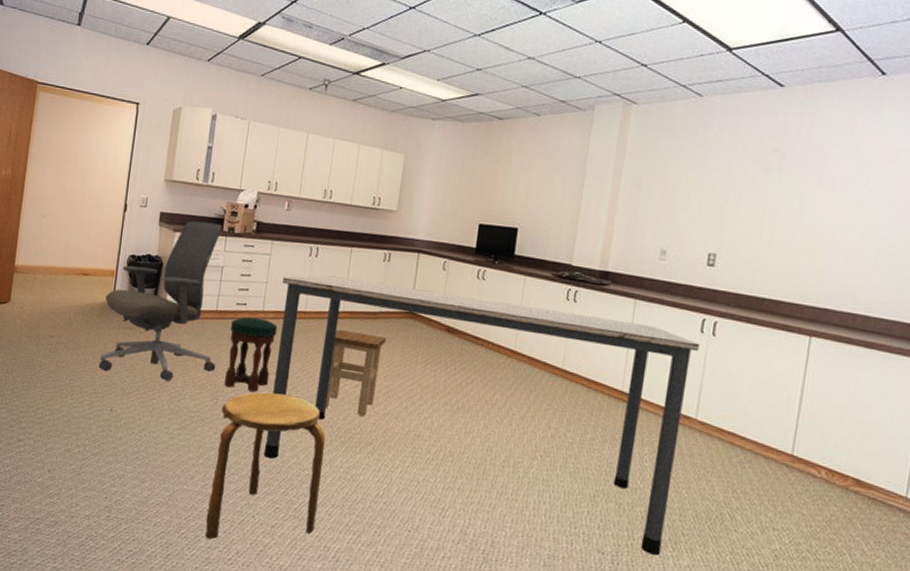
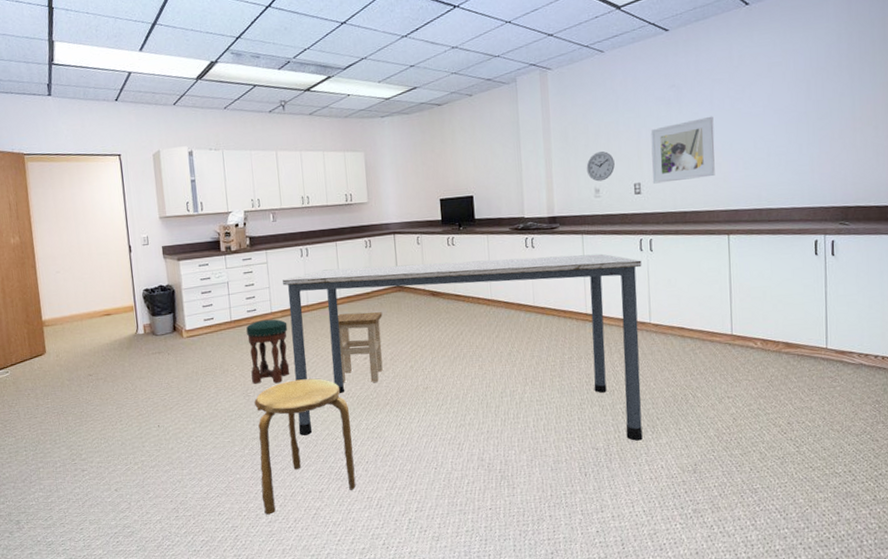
office chair: present [98,220,222,382] -> none [130,246,242,395]
wall clock: none [655,208,691,243] -> present [586,151,615,182]
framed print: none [730,193,818,264] -> present [650,116,715,184]

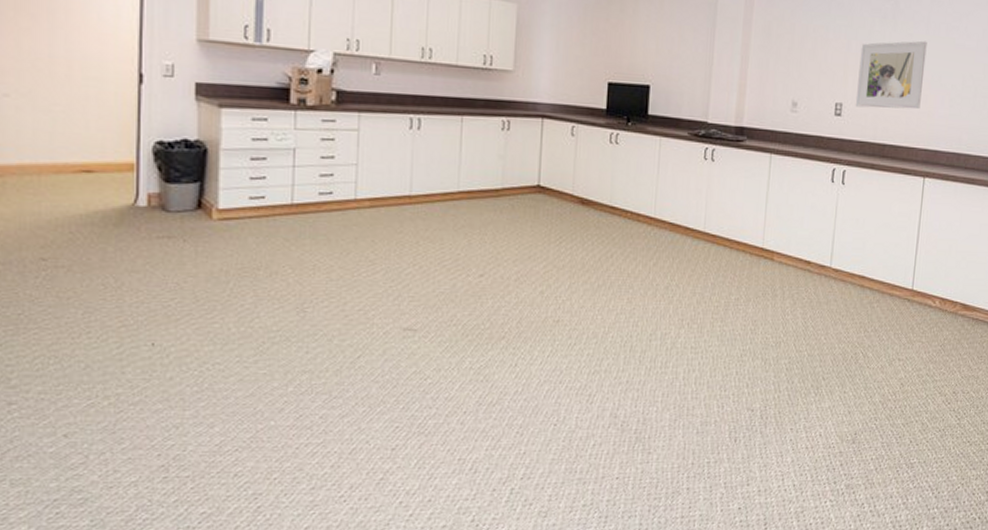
stool: present [246,319,290,384] -> none [313,208,377,298]
stool: present [254,378,356,515] -> none [305,295,450,479]
dining table: present [282,253,643,441] -> none [373,151,831,403]
stool: present [338,312,383,383] -> none [445,213,513,308]
wall clock: present [586,151,615,182] -> none [786,59,818,94]

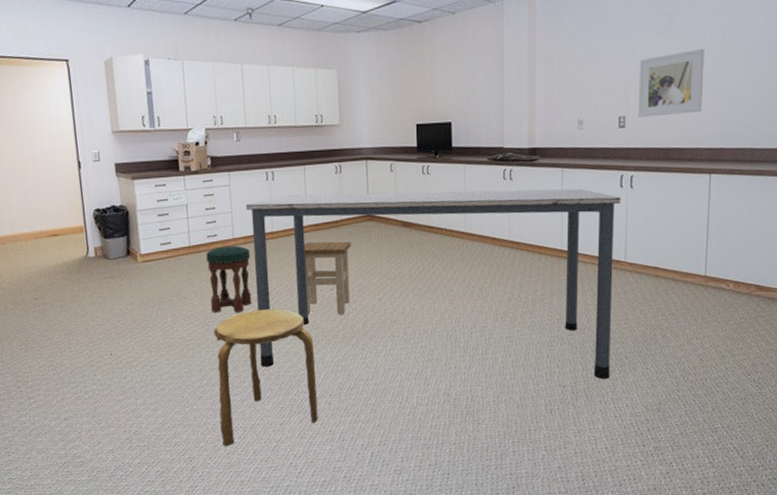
stool: none [305,295,450,479] -> present [214,309,318,446]
stool: none [313,208,377,298] -> present [206,245,252,313]
dining table: none [373,151,831,403] -> present [245,188,621,379]
stool: none [445,213,513,308] -> present [304,241,351,315]

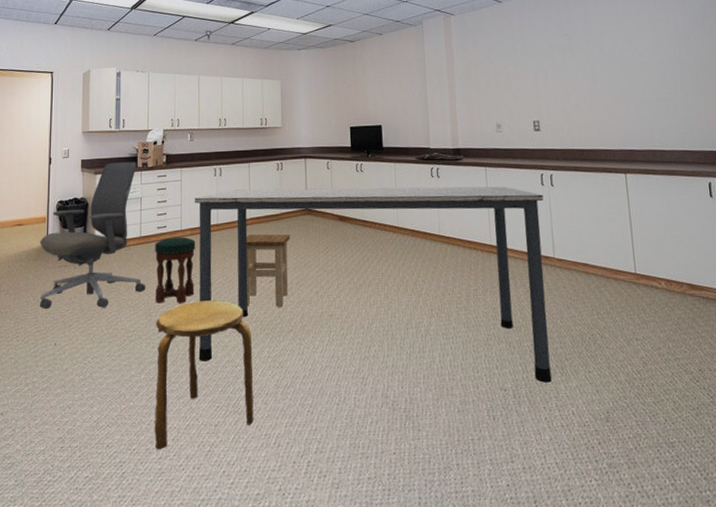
office chair: none [80,165,201,322] -> present [39,162,146,310]
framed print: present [637,48,705,118] -> none [546,63,609,122]

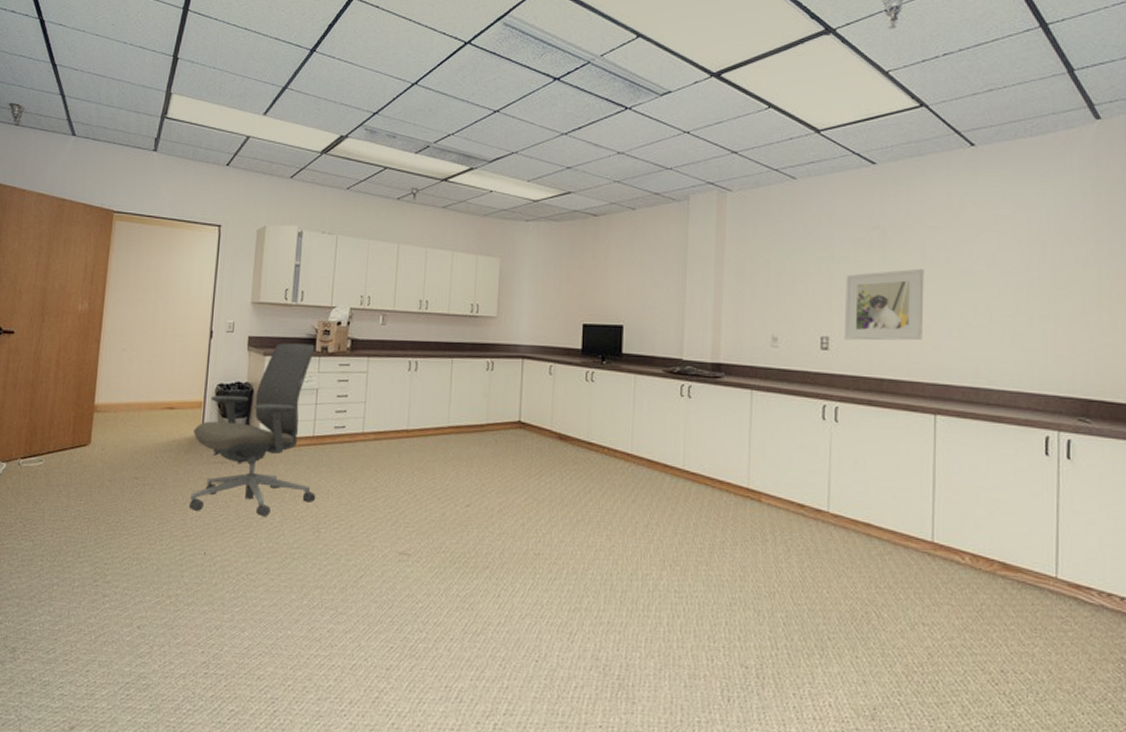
stool: present [154,300,254,450] -> none [314,520,439,690]
stool: present [155,236,196,304] -> none [326,440,380,522]
dining table: present [194,186,552,383] -> none [373,390,823,665]
stool: present [245,234,290,307] -> none [435,446,496,537]
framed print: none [546,63,609,122] -> present [843,268,924,341]

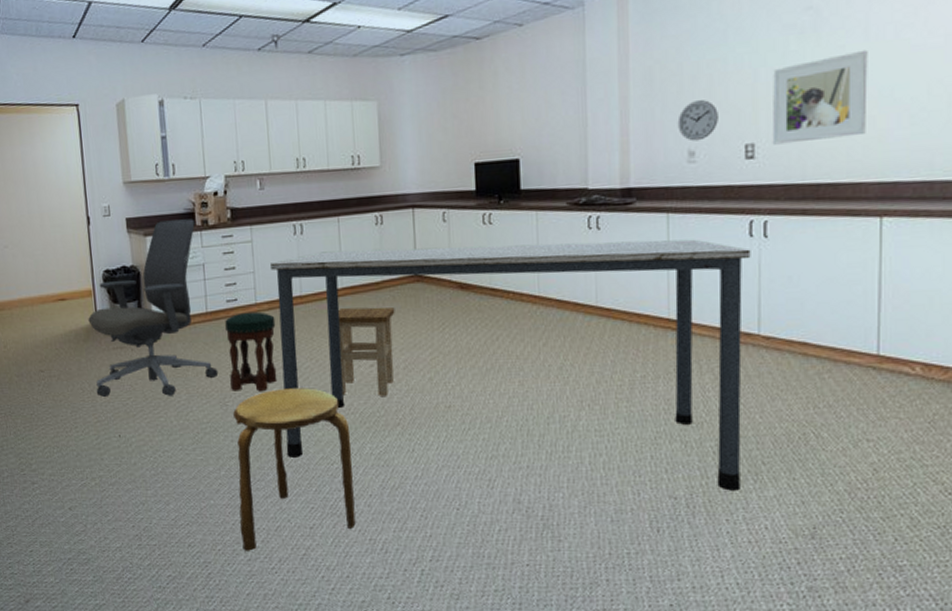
stool: none [314,520,439,690] -> present [233,388,356,551]
stool: none [326,440,380,522] -> present [225,311,278,392]
dining table: none [373,390,823,665] -> present [269,239,751,491]
stool: none [435,446,496,537] -> present [338,307,395,396]
wall clock: none [763,293,799,329] -> present [677,100,718,142]

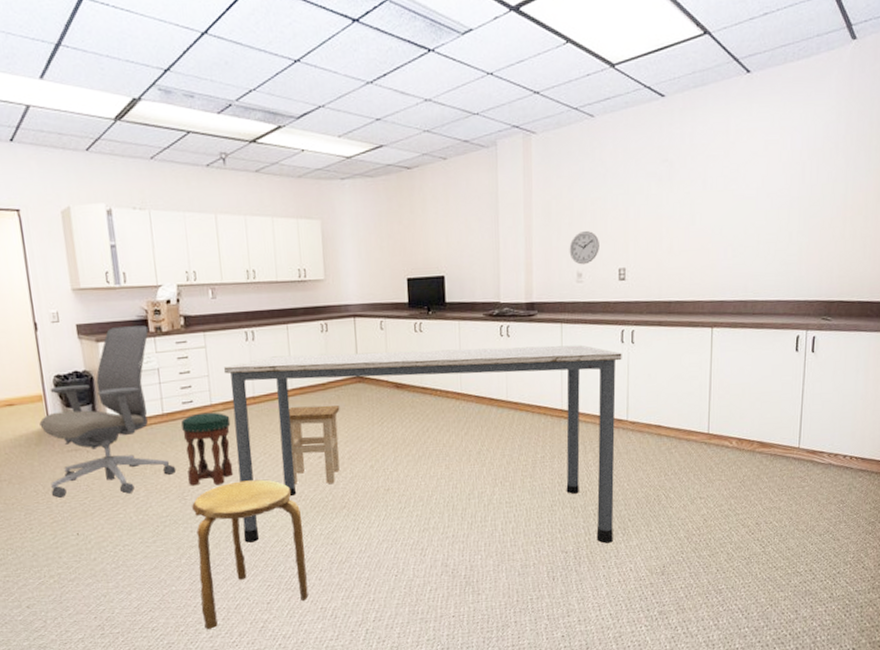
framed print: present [772,50,868,145] -> none [638,196,705,270]

